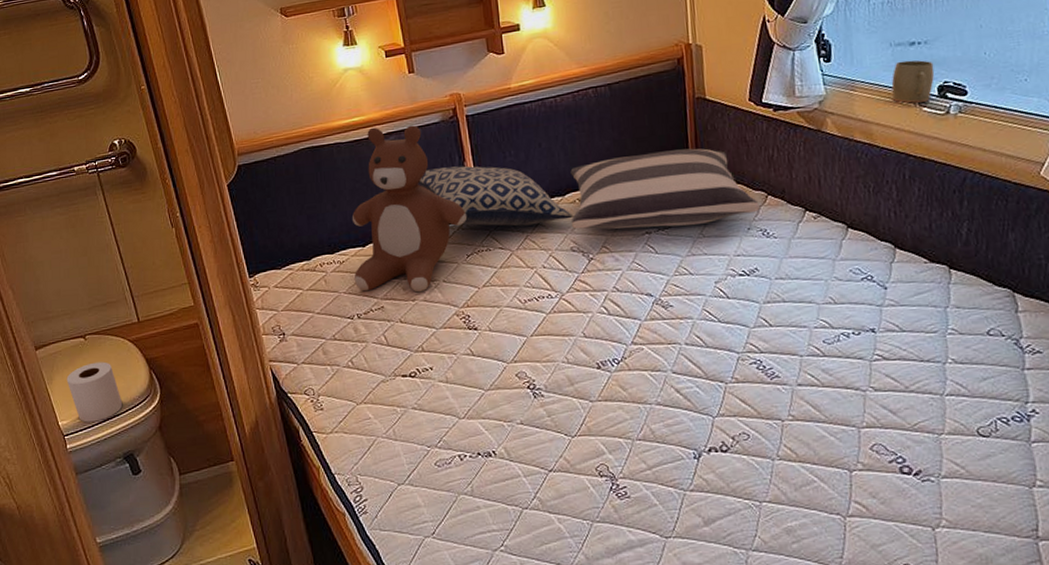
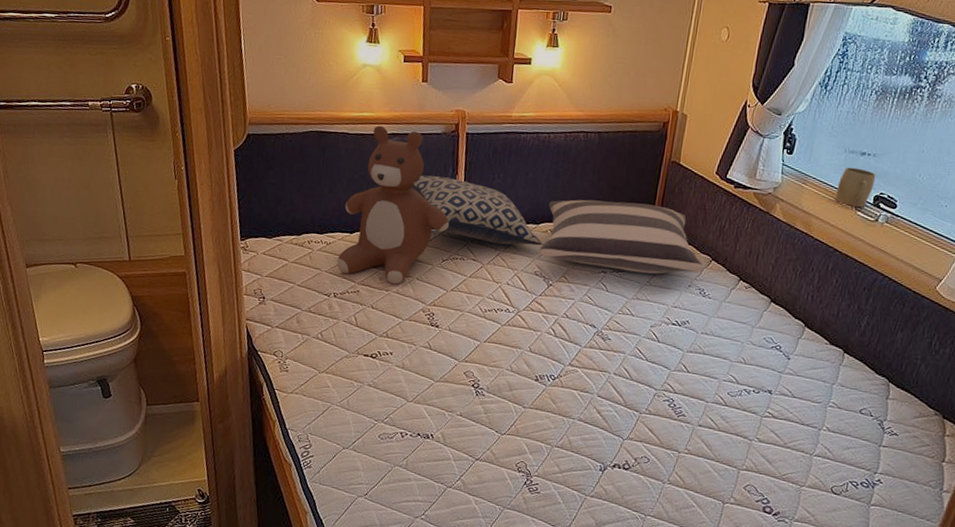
toilet paper roll: present [66,361,123,423] -> none [52,289,103,344]

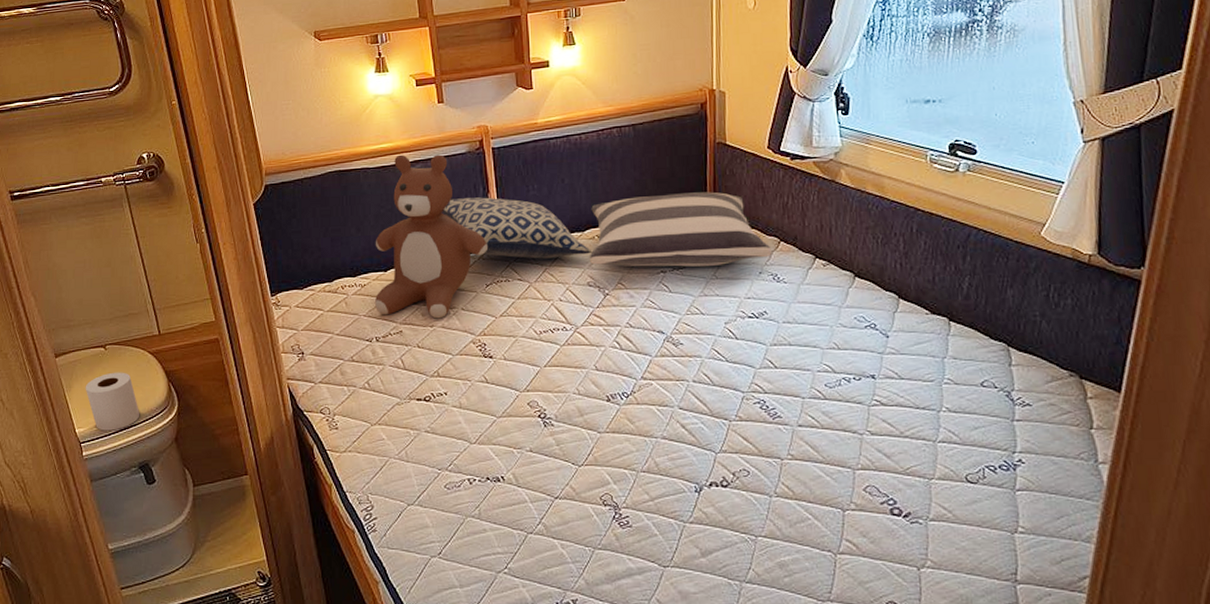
toilet paper roll: none [52,289,103,344] -> present [85,372,140,431]
mug: present [834,167,876,207] -> none [904,117,947,159]

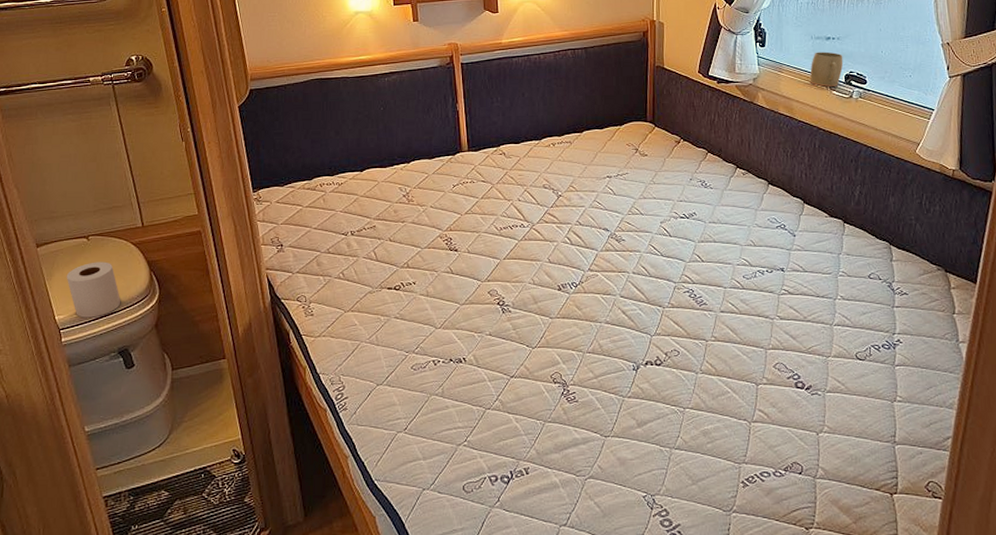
teddy bear: present [374,154,489,319] -> none [350,66,456,215]
pillow: present [442,197,591,259] -> none [415,107,547,163]
pillow: present [589,192,772,267] -> none [545,108,701,174]
mug: none [904,117,947,159] -> present [809,51,844,87]

